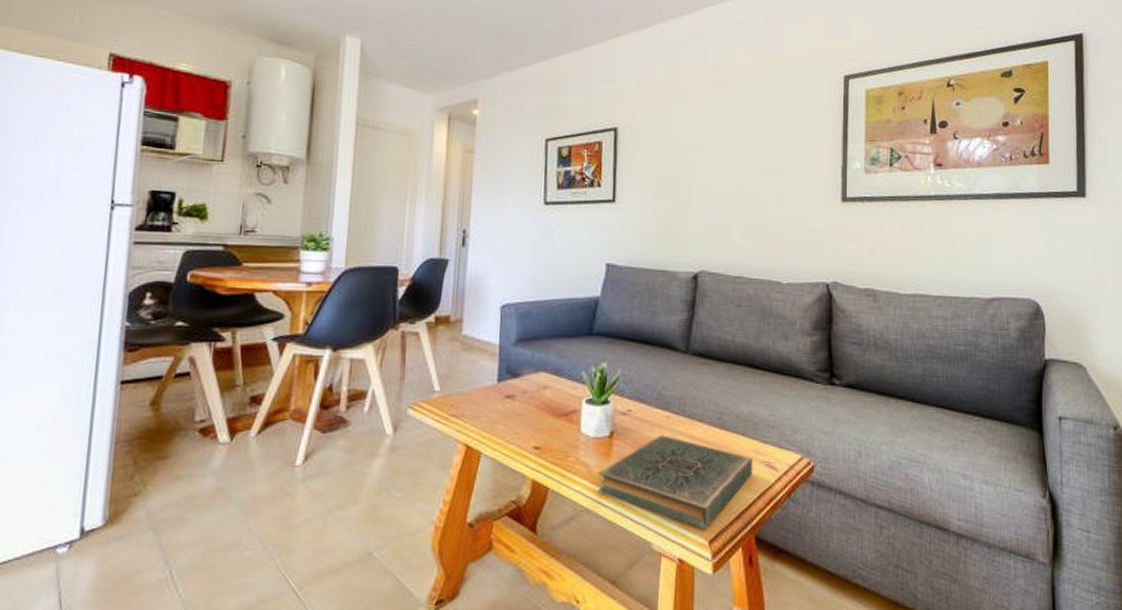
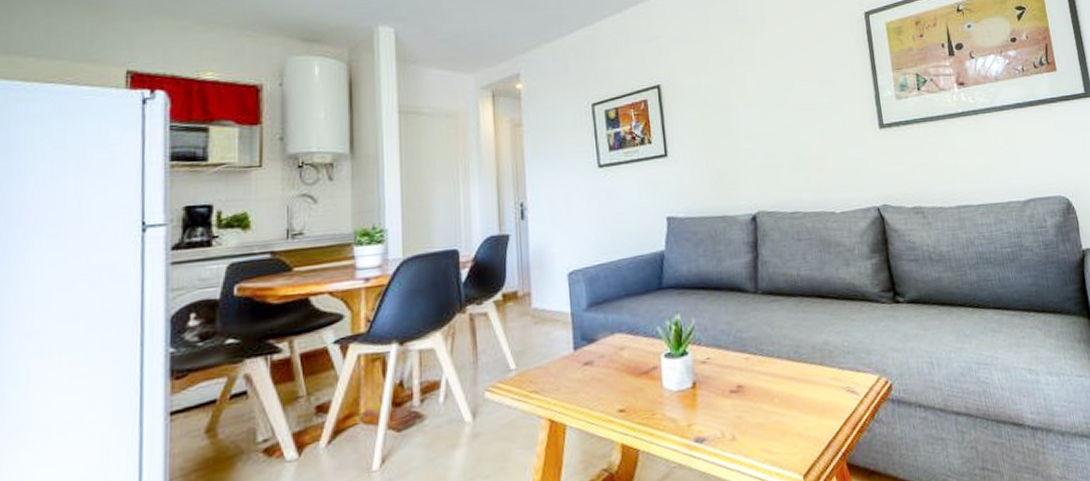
book: present [598,435,753,529] -> none [686,377,836,465]

